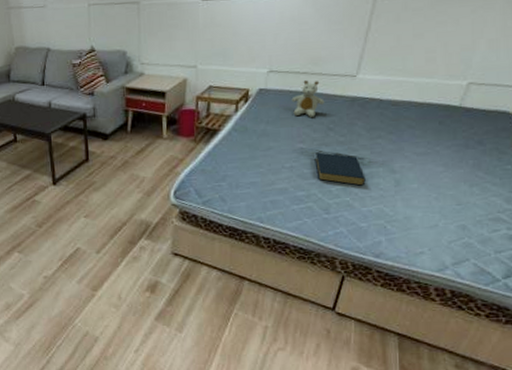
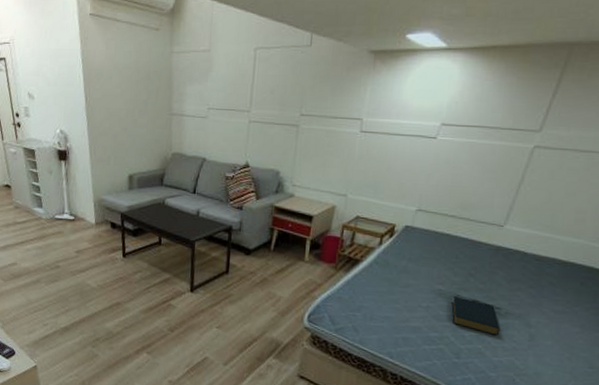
stuffed bear: present [291,80,325,117] -> none [436,223,469,261]

